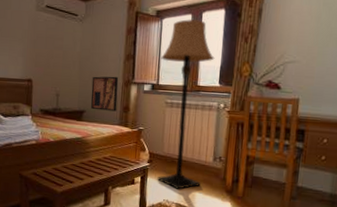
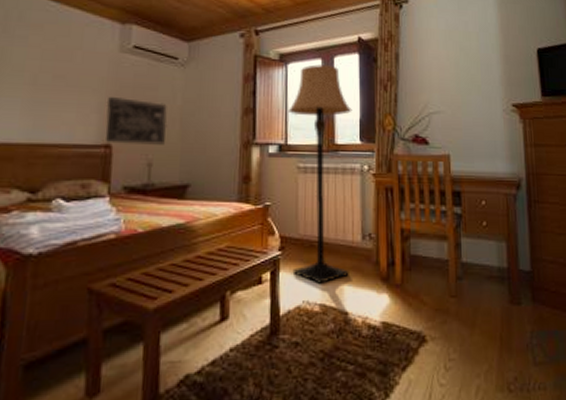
wall art: none [28,45,70,81] -> present [105,97,167,145]
wall art: present [91,76,119,112] -> none [197,136,235,183]

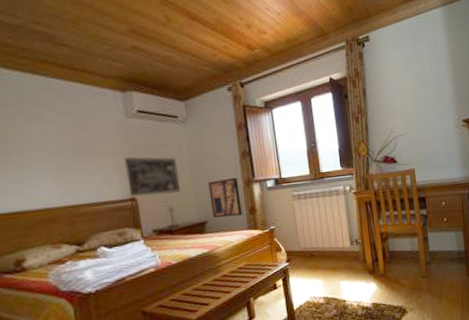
wall art: none [197,136,235,183] -> present [208,177,242,219]
lamp: present [288,64,352,284] -> none [278,105,344,283]

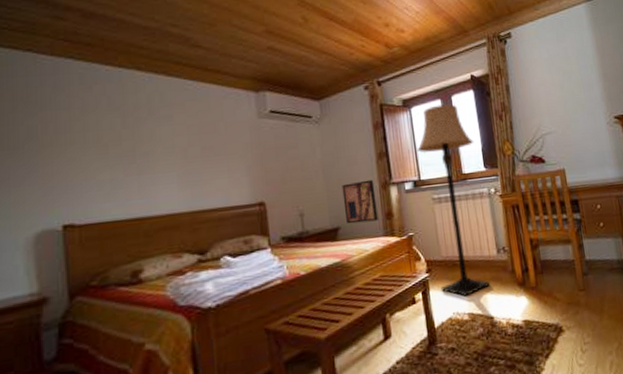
wall art: present [124,157,180,197] -> none [253,158,312,202]
lamp: none [278,105,344,283] -> present [417,103,490,296]

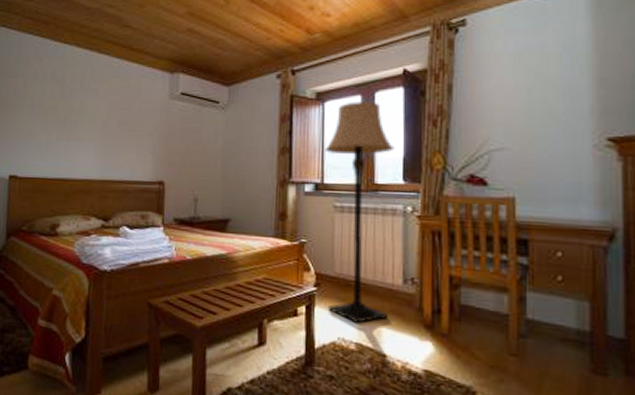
wall art: present [342,179,378,224] -> none [237,174,272,219]

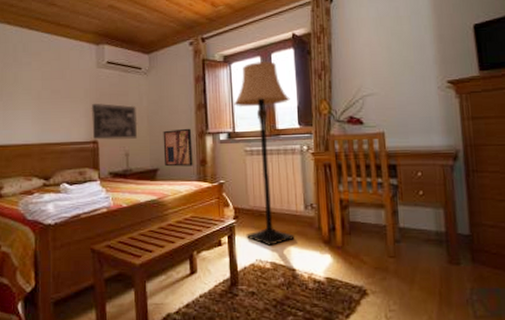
wall art: none [159,140,210,182] -> present [91,104,138,140]
wall art: none [237,174,272,219] -> present [163,128,193,167]

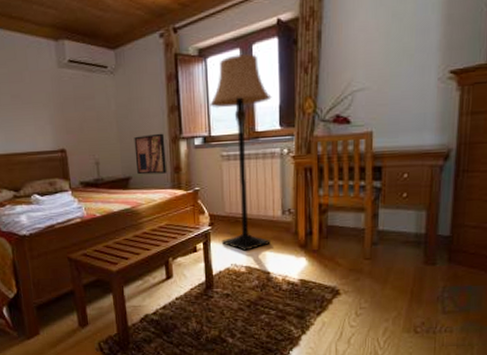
wall art: present [91,104,138,140] -> none [55,108,107,149]

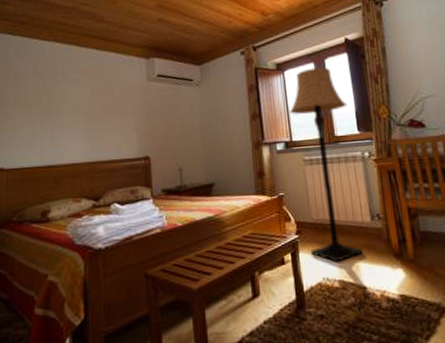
wall art: present [134,133,167,175] -> none [217,139,250,181]

